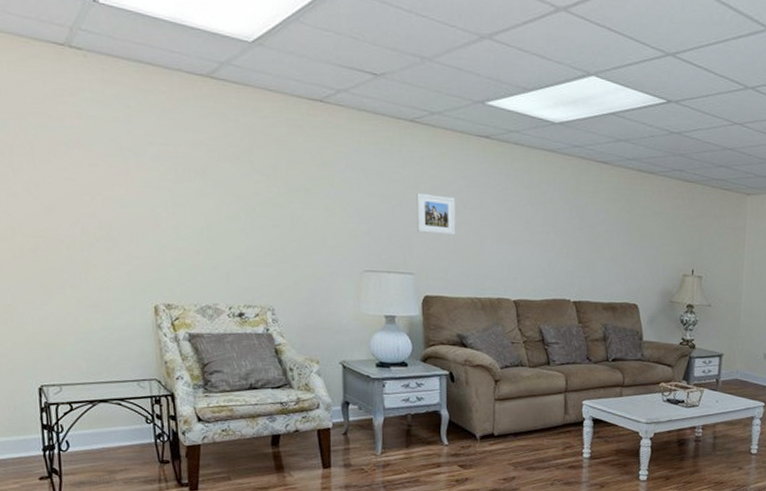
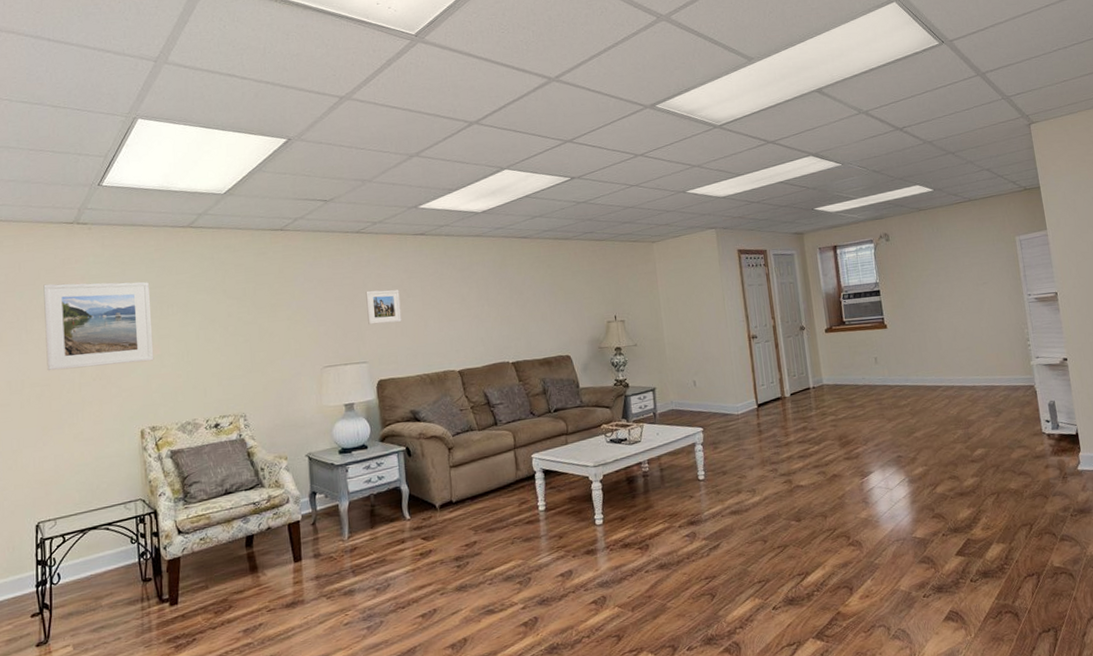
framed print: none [31,116,168,230] -> present [43,281,154,371]

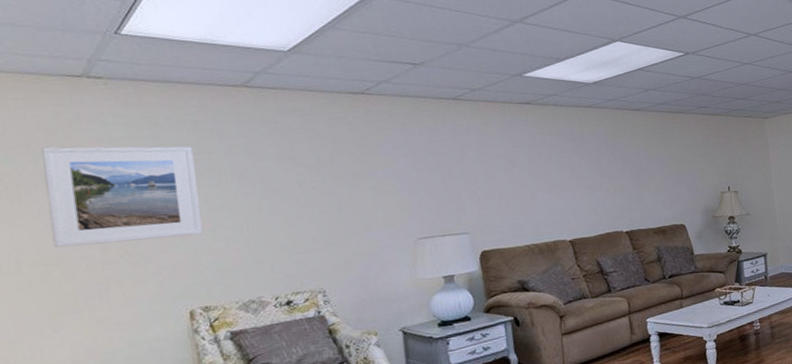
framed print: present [365,289,402,325] -> none [465,159,507,195]

